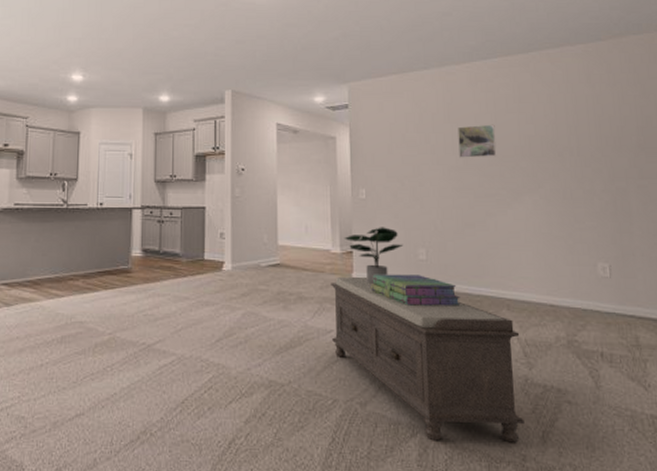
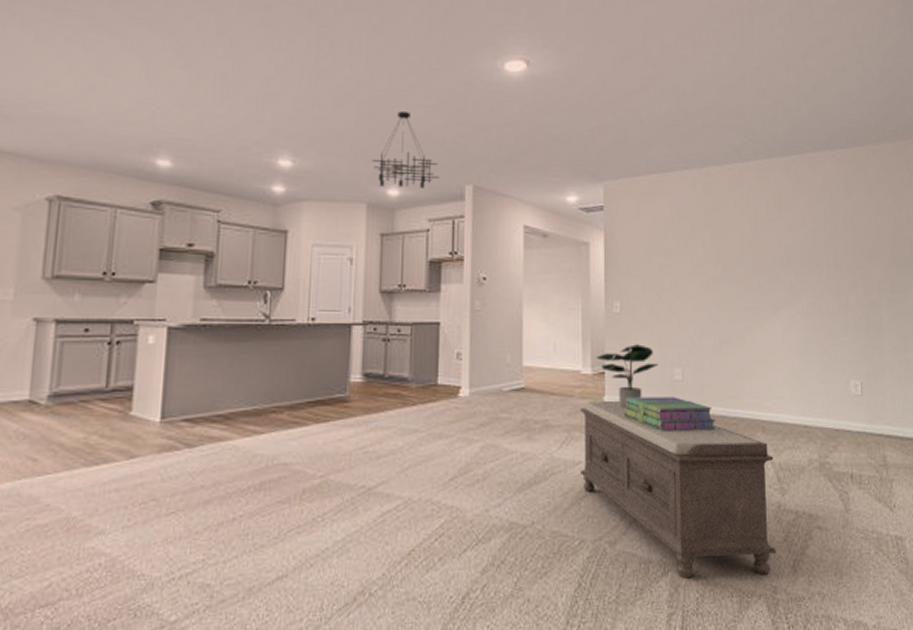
chandelier: none [146,30,203,94] -> present [371,110,440,188]
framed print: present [458,124,497,158] -> none [717,232,756,269]

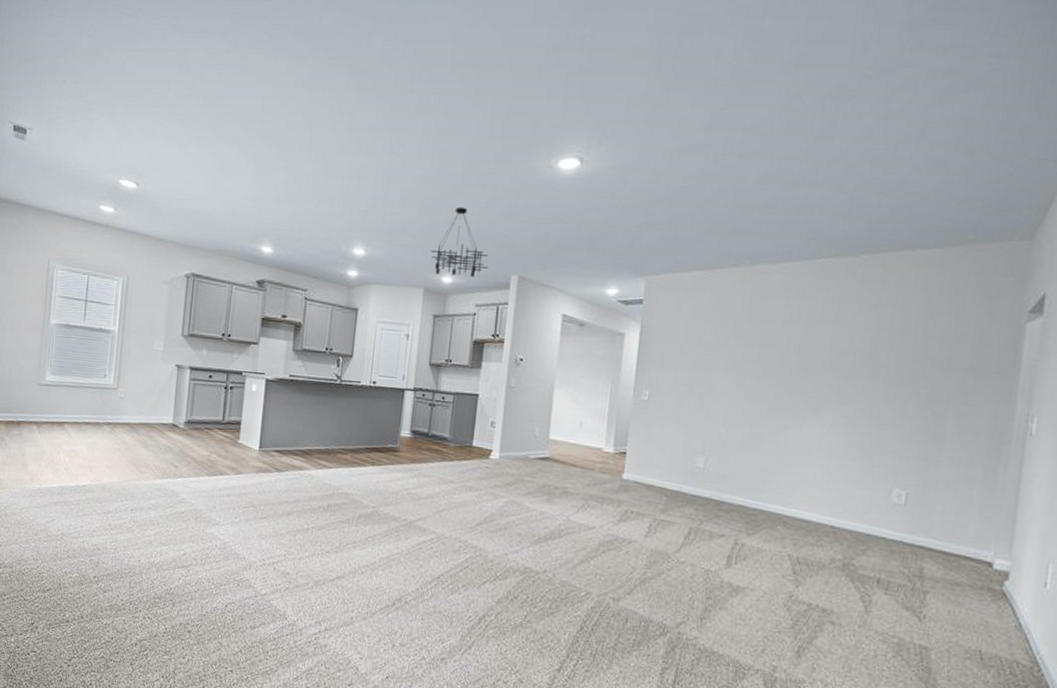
bench: present [580,402,776,579] -> none [593,476,792,654]
potted plant: present [595,344,659,408] -> none [618,430,682,486]
stack of books: present [623,397,716,431] -> none [640,477,734,518]

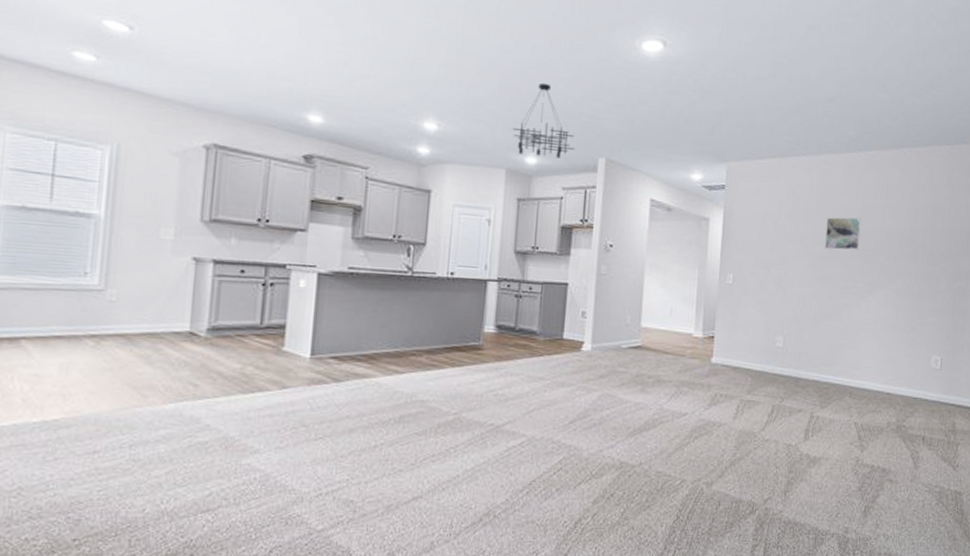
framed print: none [758,332,805,368] -> present [825,217,861,250]

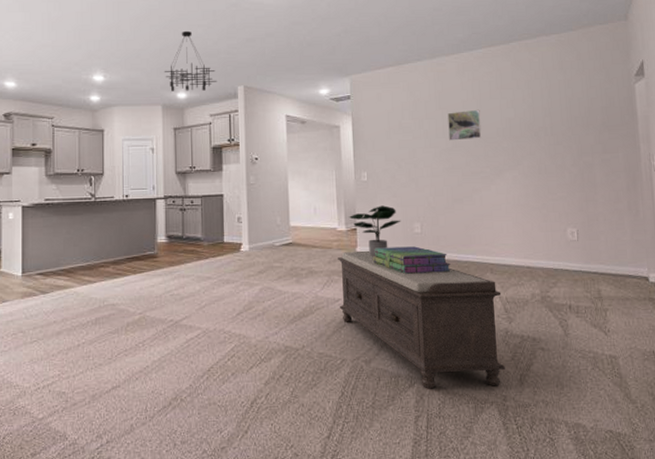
bench: none [686,361,857,517] -> present [338,251,505,389]
potted plant: none [707,313,764,369] -> present [348,205,401,256]
stack of books: none [728,359,809,393] -> present [373,246,451,274]

